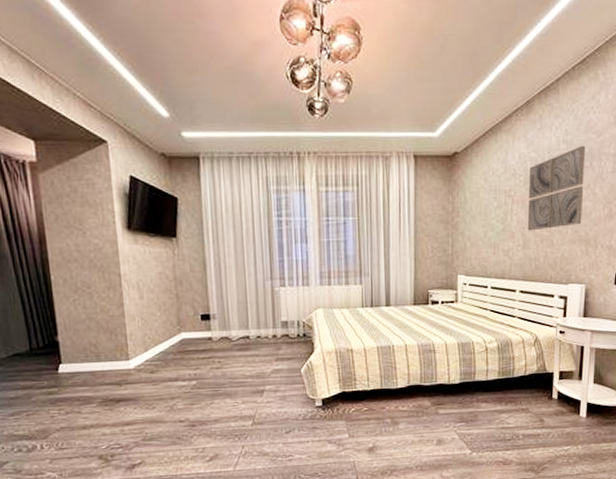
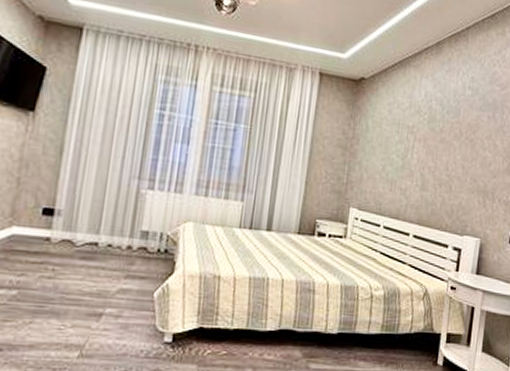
wall art: present [527,145,586,231] -> none [426,95,490,175]

